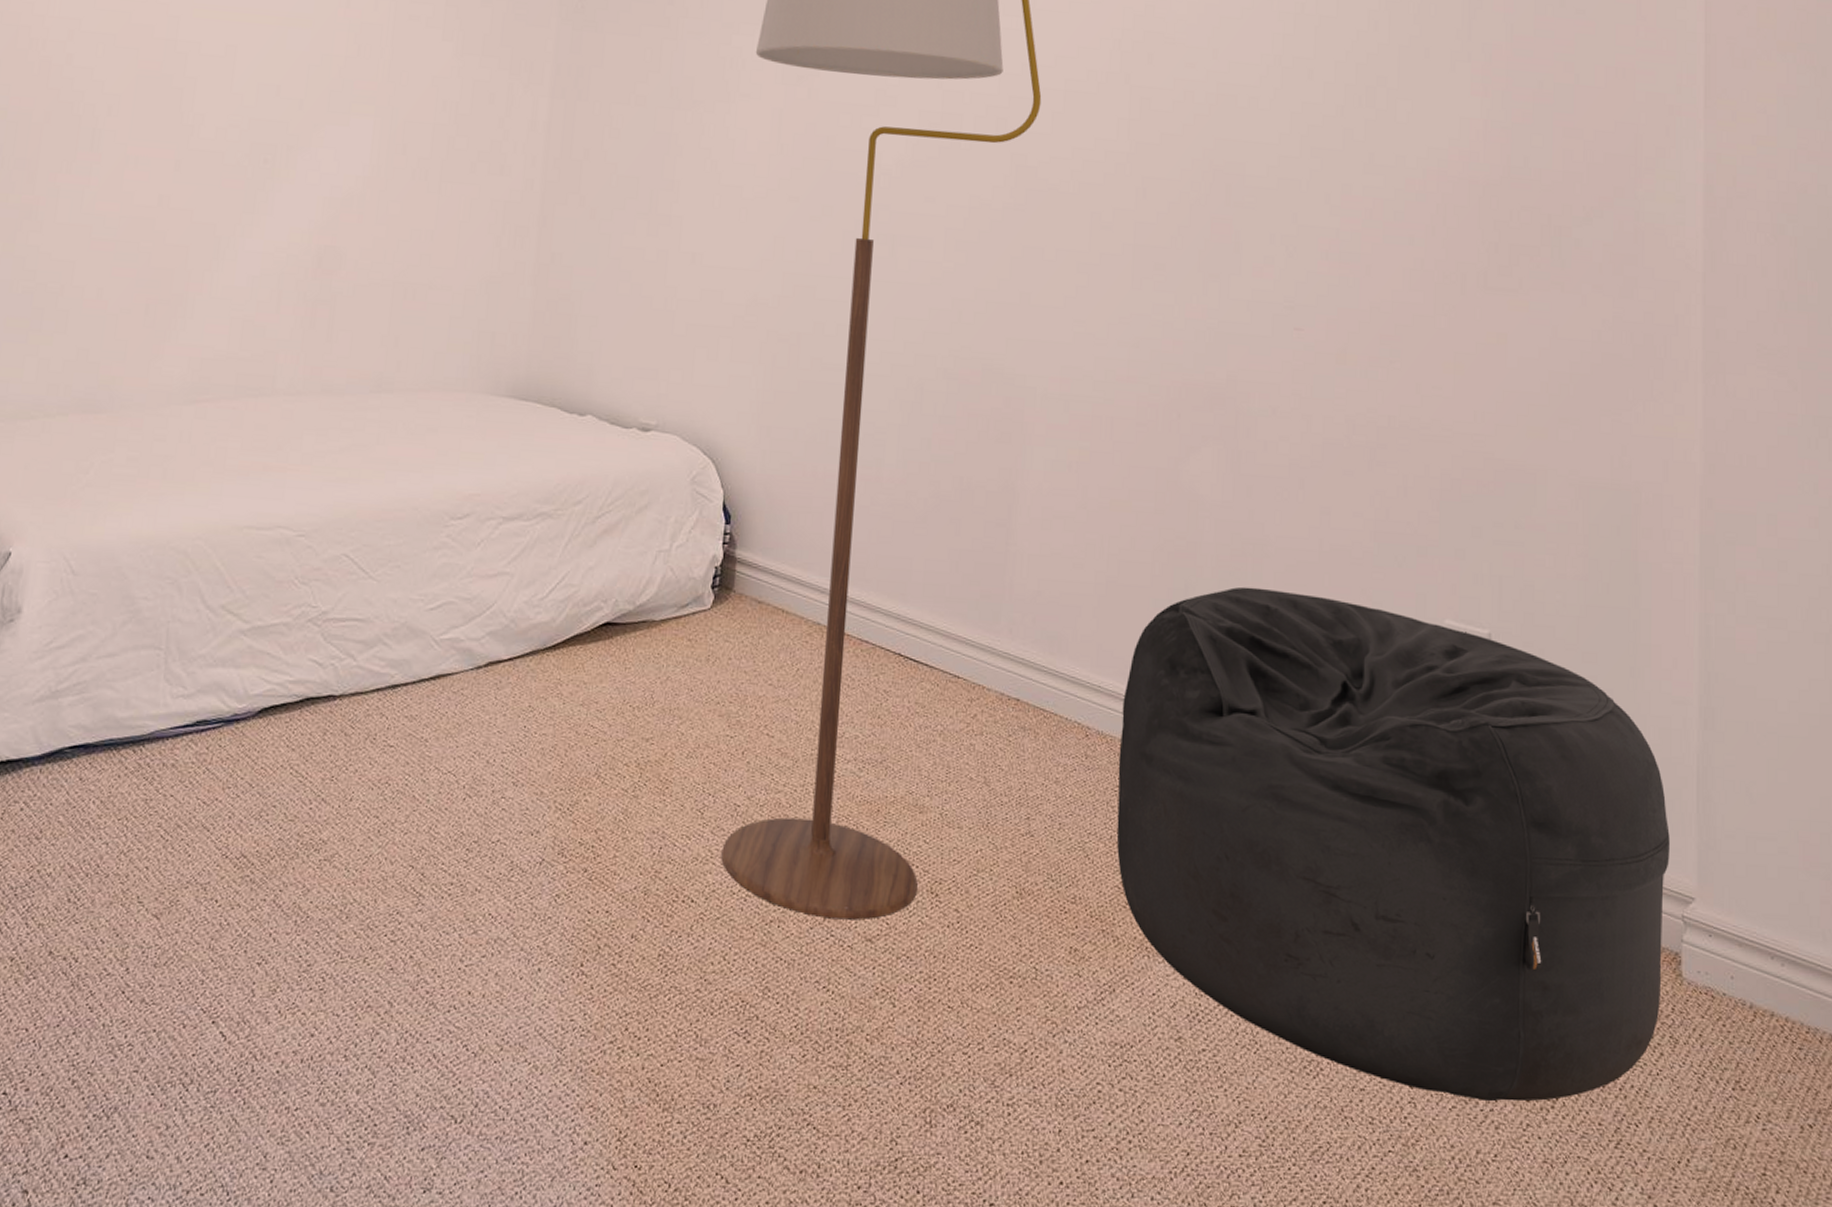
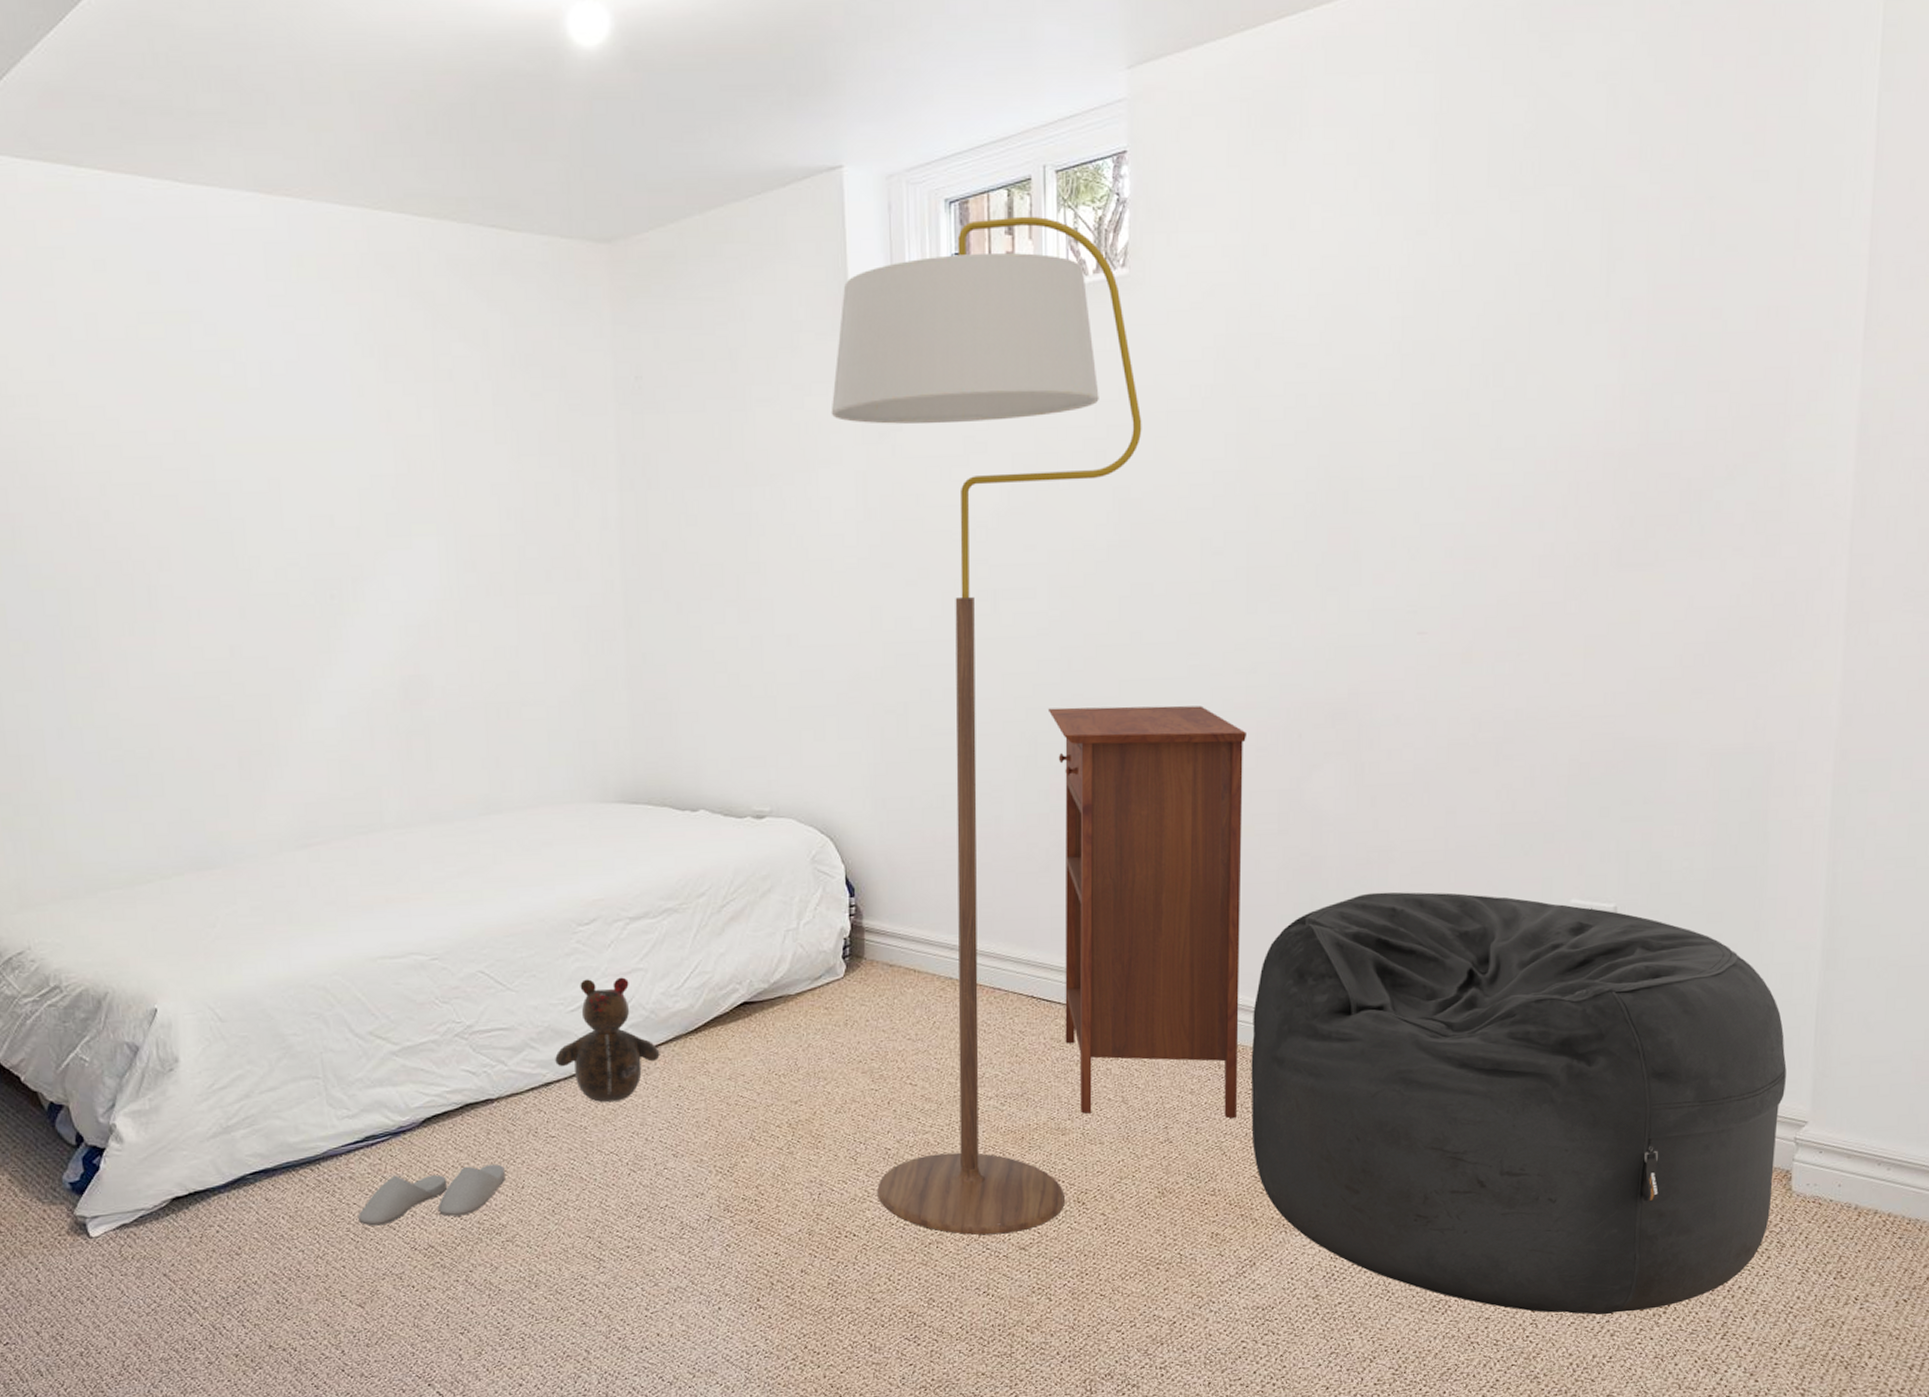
slippers: none [171,768,336,825] -> present [357,1164,505,1226]
teddy bear: none [406,577,515,715] -> present [555,977,660,1102]
nightstand: none [930,357,1127,818] -> present [1047,705,1246,1119]

